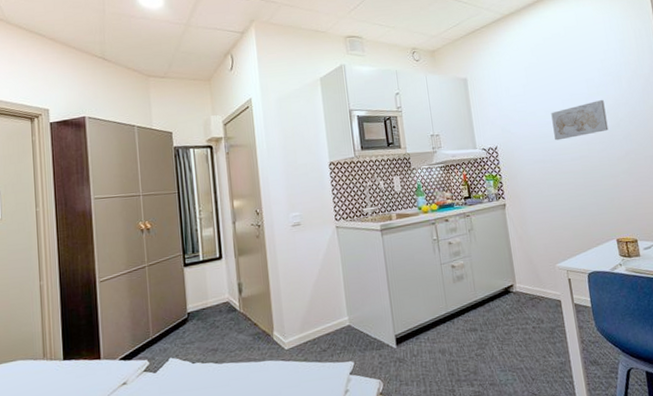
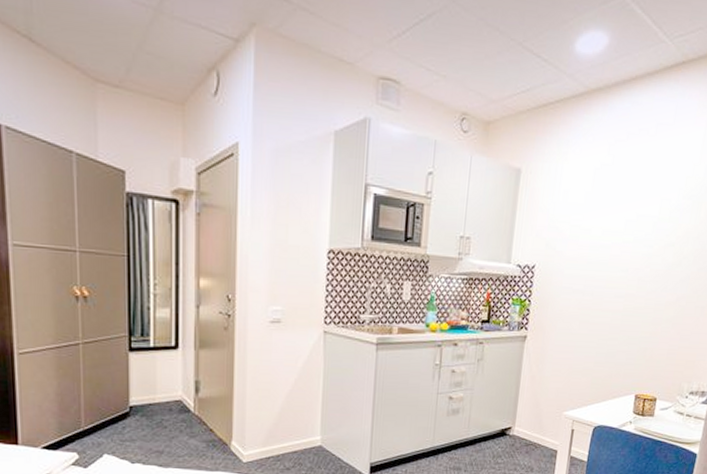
wall art: present [551,100,609,141] -> none [603,228,673,270]

